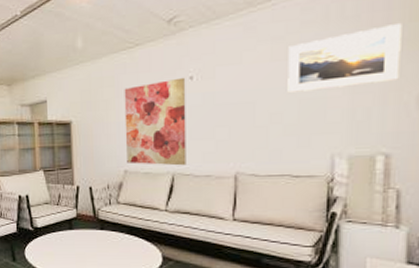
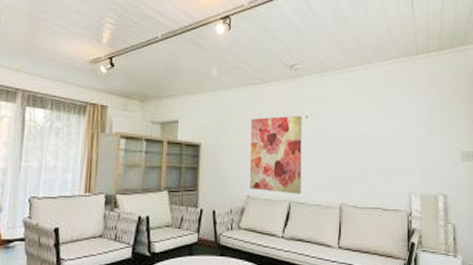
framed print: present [287,22,402,93] -> none [377,96,449,139]

